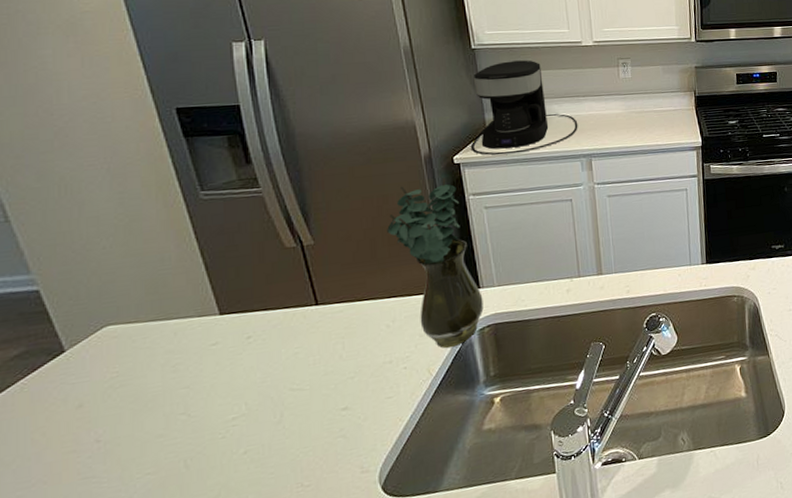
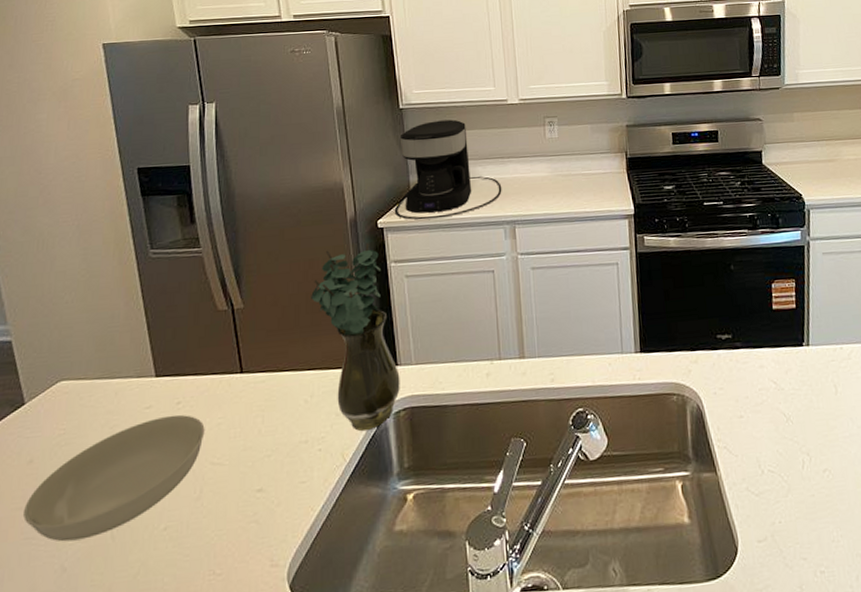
bowl: none [78,348,281,477] -> present [23,414,205,542]

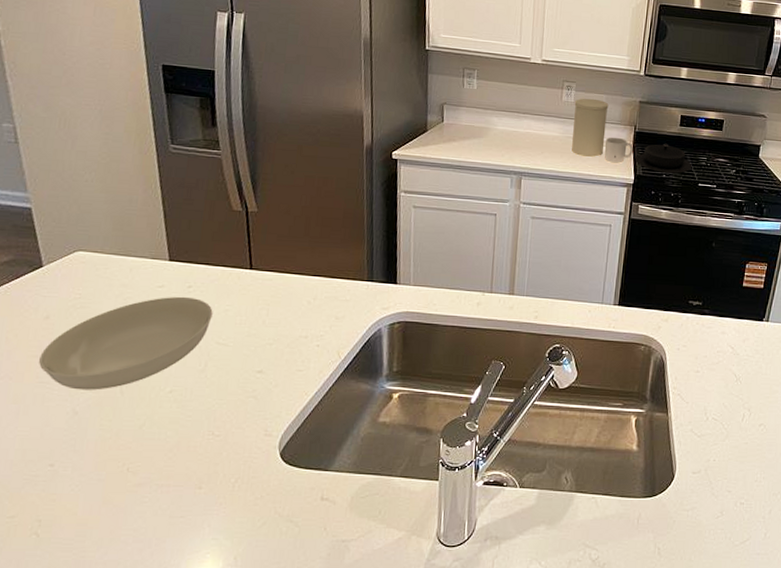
vase: present [311,244,400,432] -> none [322,171,398,336]
coffee maker: present [394,119,502,220] -> none [409,67,514,160]
canister: none [559,130,597,193] -> present [572,98,609,157]
mug: none [597,167,628,196] -> present [605,137,633,164]
cooking pot: none [632,165,694,198] -> present [635,143,692,174]

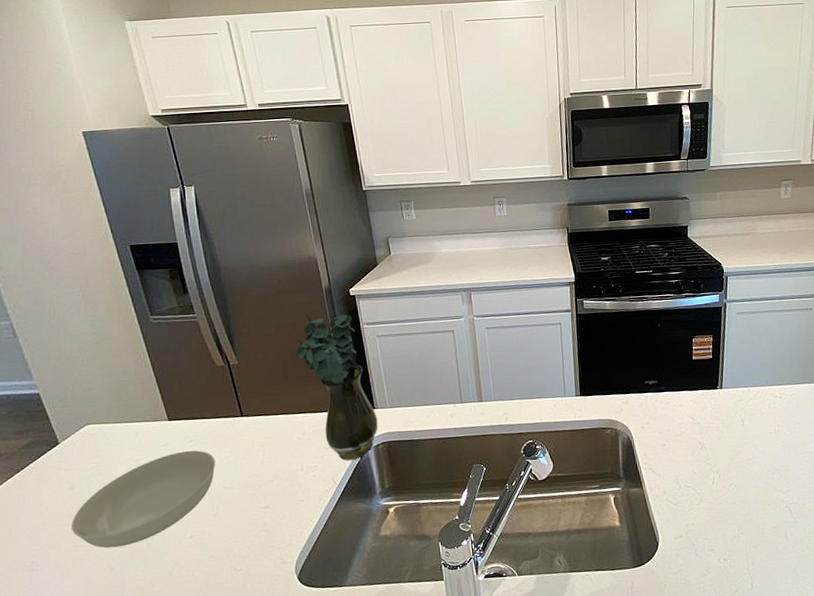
vase: none [322,171,398,336] -> present [296,309,378,461]
canister: present [572,98,609,157] -> none [507,209,542,264]
mug: present [605,137,633,164] -> none [542,241,569,266]
cooking pot: present [635,143,692,174] -> none [573,239,627,267]

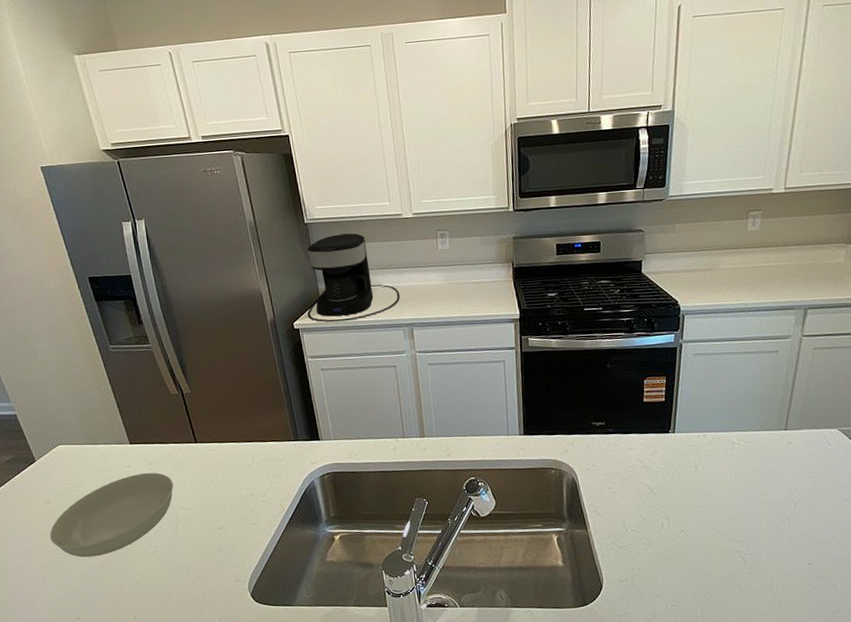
vase: present [296,309,378,461] -> none [244,342,323,489]
coffee maker: none [364,200,458,289] -> present [307,233,400,323]

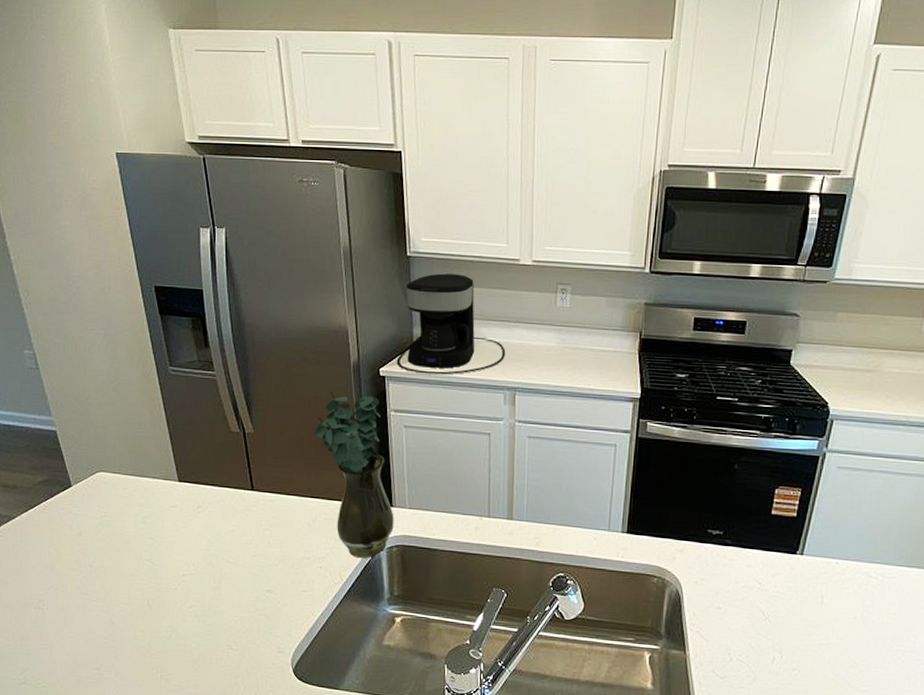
bowl: present [50,472,174,558] -> none [78,516,222,603]
vase: none [244,342,323,489] -> present [315,390,394,559]

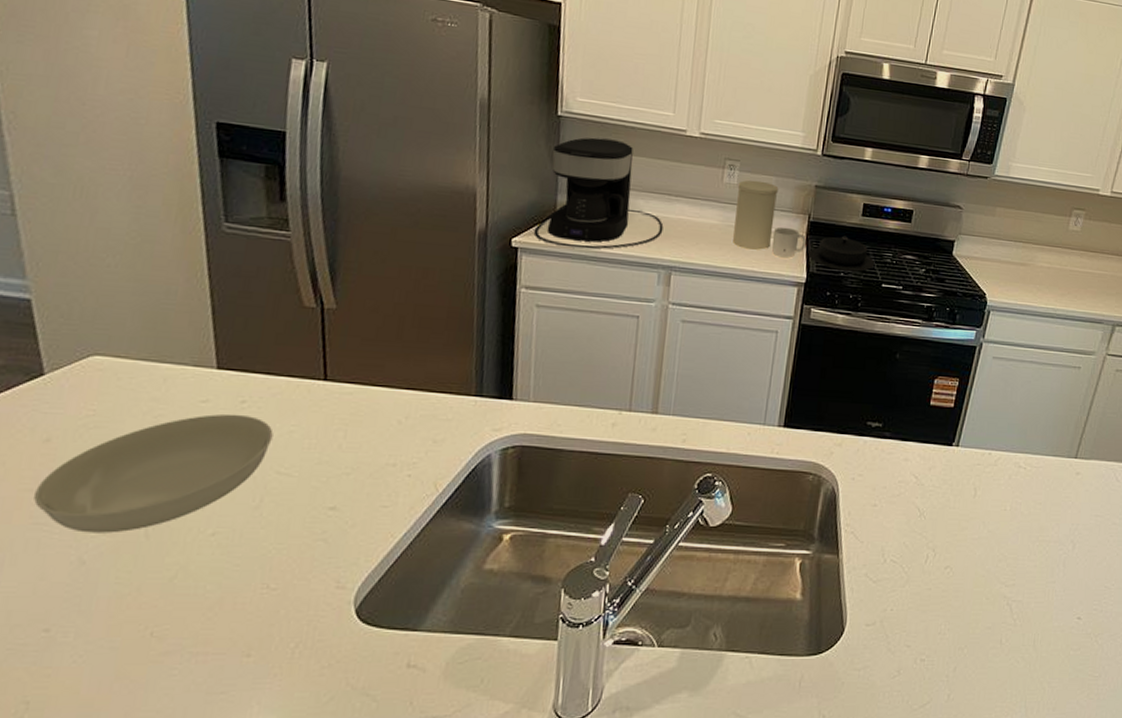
bowl: none [78,516,222,603] -> present [34,413,273,533]
vase: present [315,390,394,559] -> none [420,261,514,464]
canister: none [569,302,610,369] -> present [733,180,779,250]
mug: none [606,345,639,375] -> present [772,227,806,259]
cooking pot: none [642,351,709,386] -> present [808,235,875,272]

